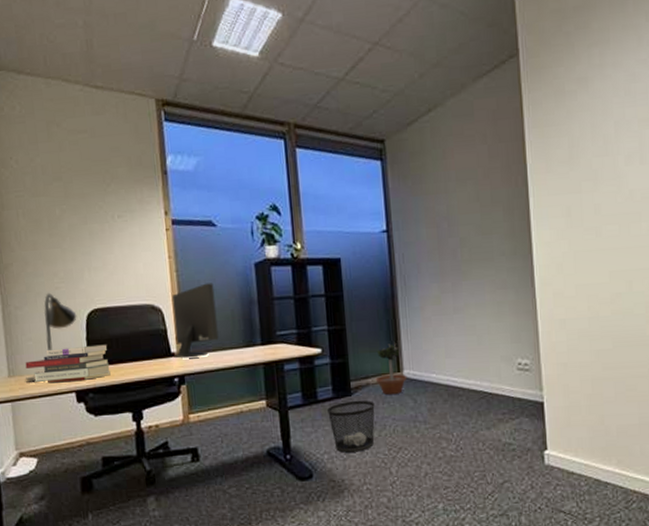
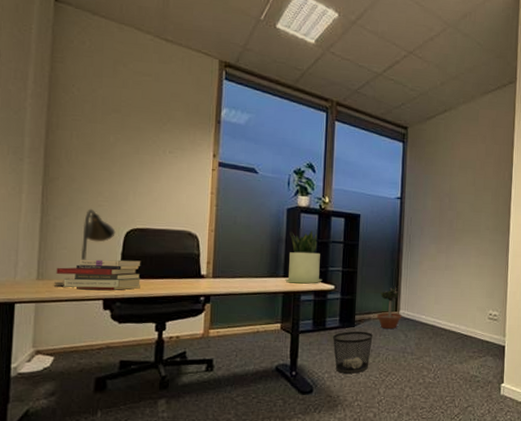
computer monitor: present [172,283,219,359] -> none [203,219,248,282]
planter: none [261,285,306,352] -> present [285,230,322,284]

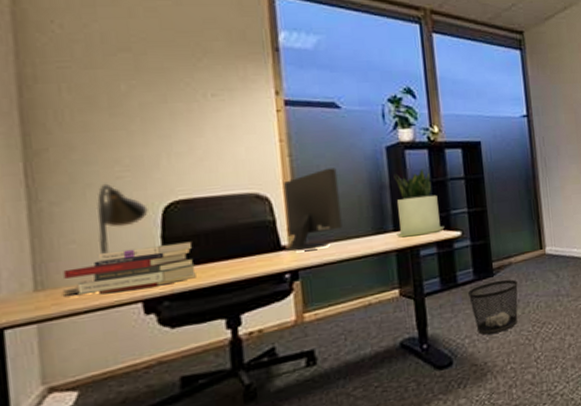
computer monitor: none [203,219,248,282] -> present [283,168,343,253]
potted tree: present [376,288,402,329] -> none [518,222,550,272]

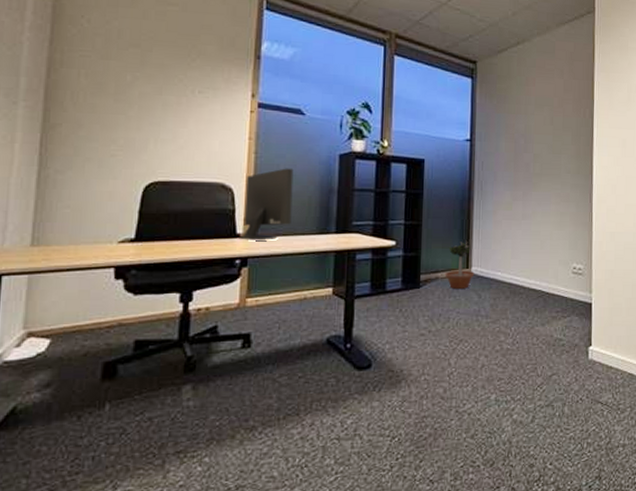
desk lamp: present [61,183,148,296] -> none [52,159,132,253]
books: present [63,241,196,295] -> none [56,219,163,256]
planter: present [393,169,445,238] -> none [337,178,381,240]
waste bin: present [467,279,518,335] -> none [393,292,441,343]
potted tree: none [518,222,550,272] -> present [445,242,475,289]

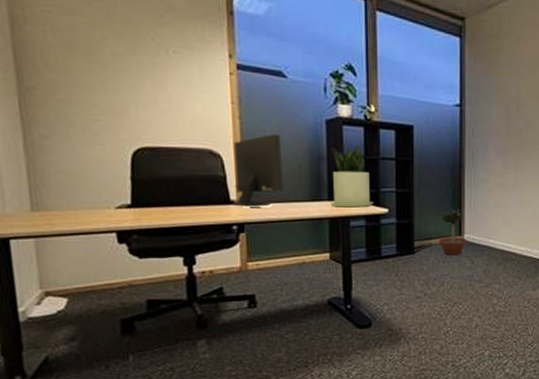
planter: none [337,178,381,240] -> present [330,145,374,208]

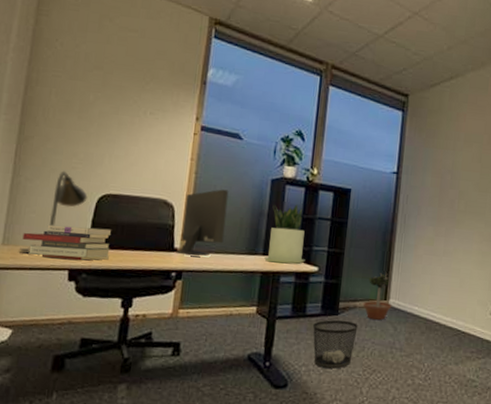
desk lamp: none [52,124,120,218] -> present [18,170,88,254]
books: none [53,185,159,221] -> present [22,225,112,261]
waste bin: none [389,258,435,305] -> present [312,320,358,369]

